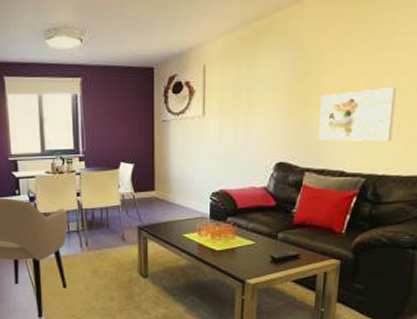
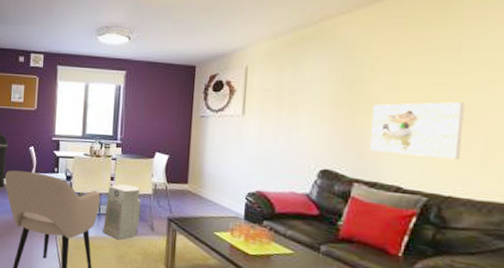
air purifier: none [74,199,110,255] -> present [103,184,140,241]

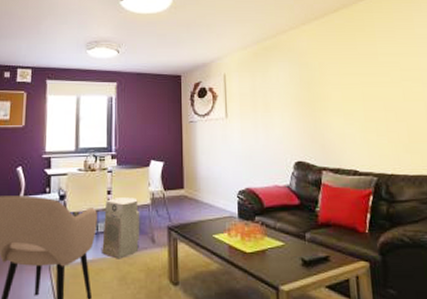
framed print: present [370,102,465,160] -> none [326,97,393,143]

